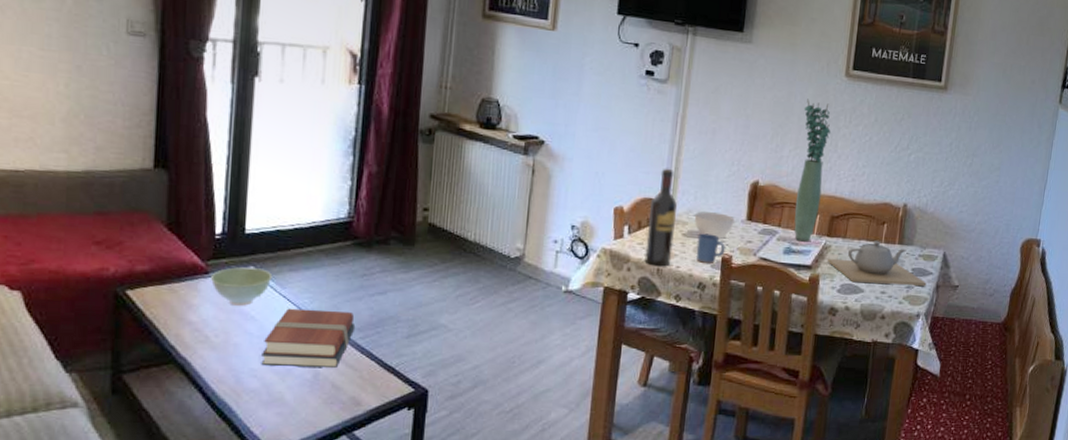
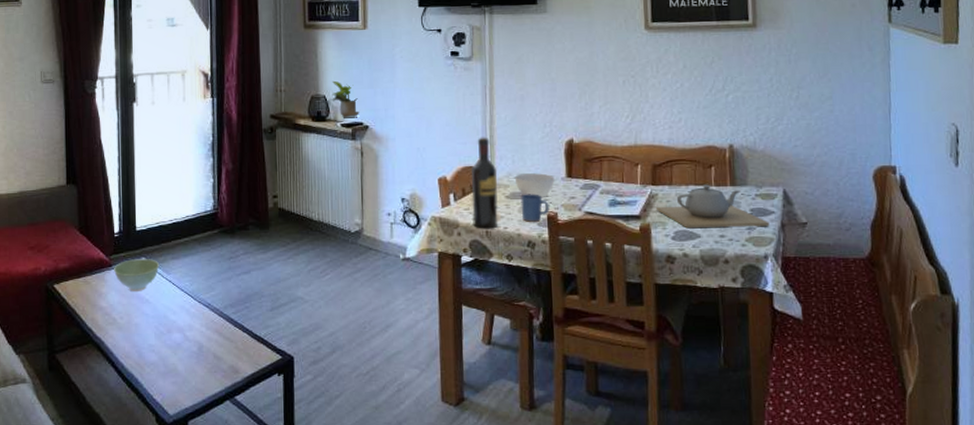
books: present [260,308,356,369] -> none [155,290,228,342]
potted plant: none [505,84,536,130] -> present [332,80,360,119]
vase: present [793,99,831,242] -> none [607,56,640,193]

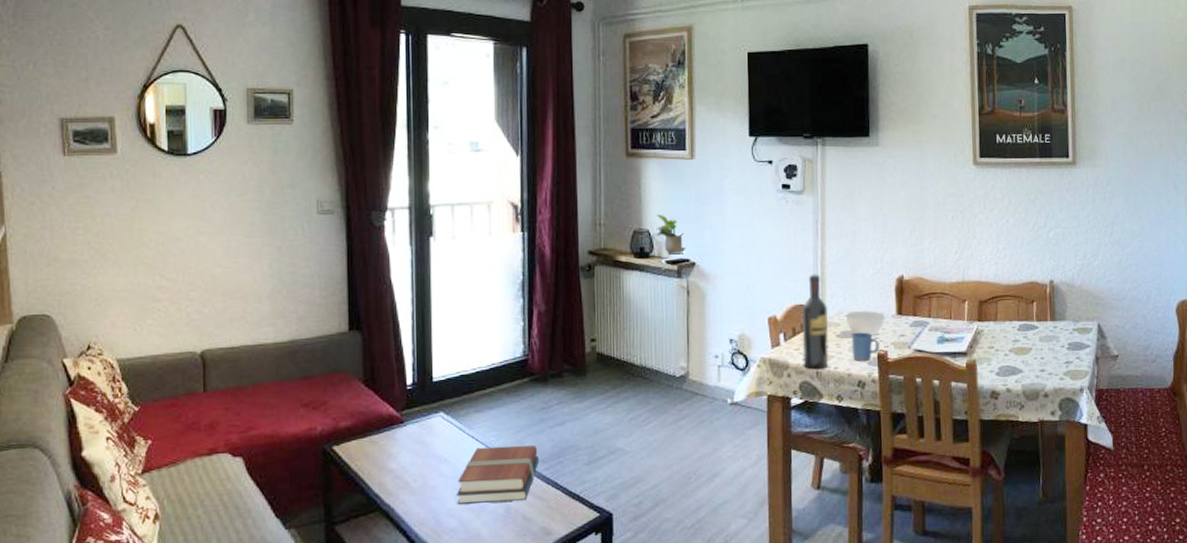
bowl: present [113,259,160,293] -> none [405,413,461,451]
books: none [155,290,228,342] -> present [455,445,540,504]
teapot: present [657,184,770,229] -> none [982,320,1085,364]

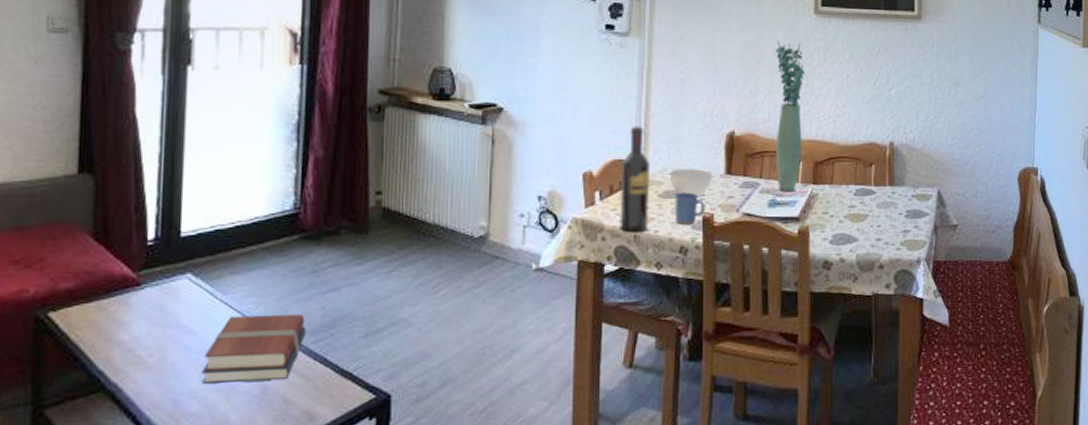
potted plant: present [656,214,686,255] -> none [459,51,493,98]
vase: none [937,191,967,329] -> present [774,40,805,192]

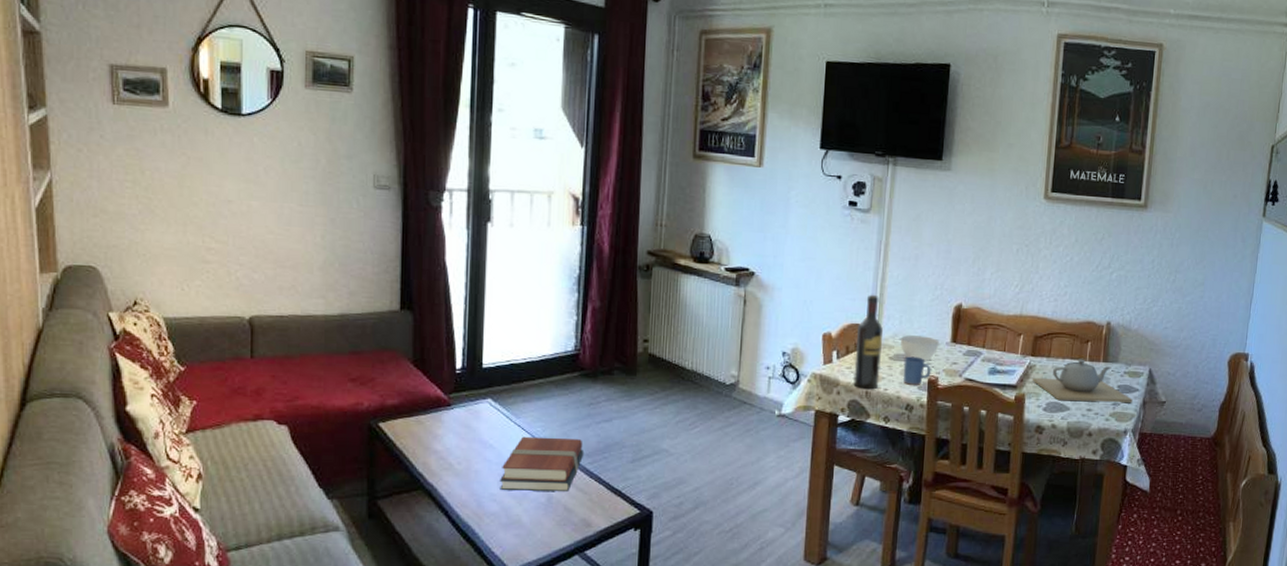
vase: present [774,40,805,192] -> none [998,222,1031,362]
teapot: none [816,184,924,232] -> present [1033,359,1133,404]

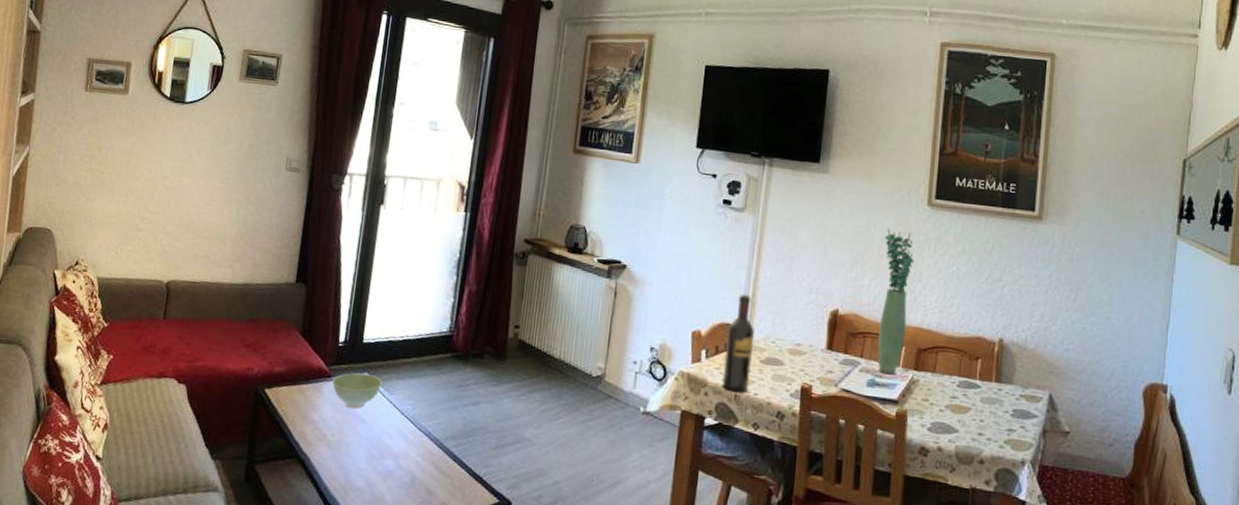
bowl: none [452,399,508,436] -> present [331,372,383,410]
books: present [499,436,584,493] -> none [367,413,450,474]
bowl: present [900,335,939,361] -> none [772,339,814,368]
mug: present [903,356,931,385] -> none [774,361,805,392]
vase: none [998,222,1031,362] -> present [877,227,914,375]
teapot: present [1033,359,1133,404] -> none [916,377,1031,431]

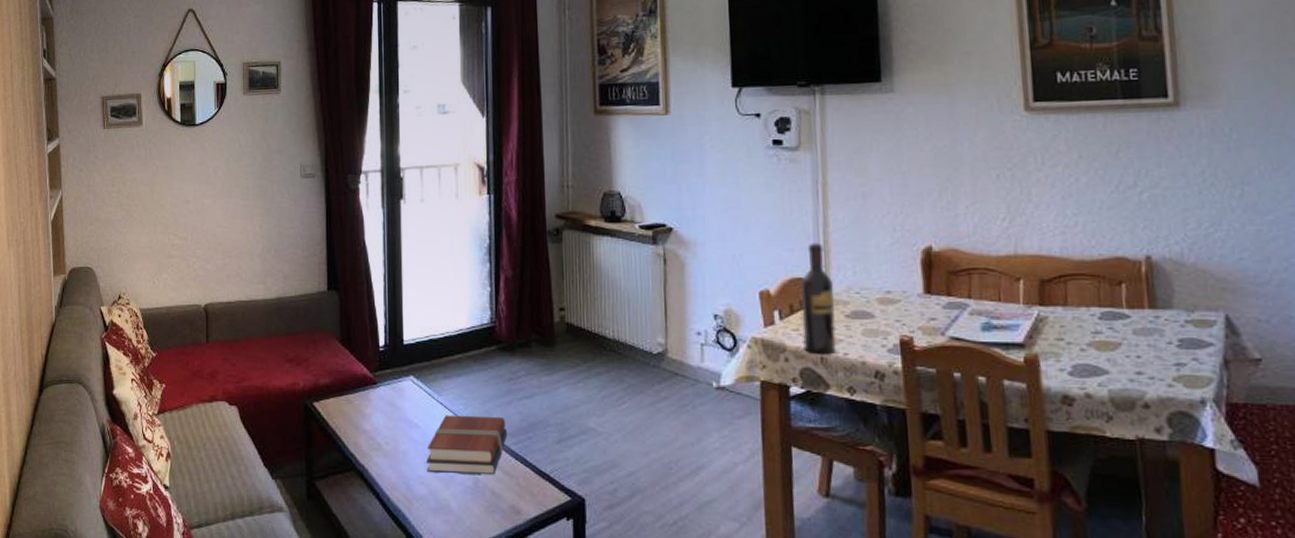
bowl: present [331,372,383,410] -> none [378,377,430,415]
books: none [367,413,450,474] -> present [425,415,508,476]
vase: present [877,227,914,375] -> none [975,143,1022,314]

